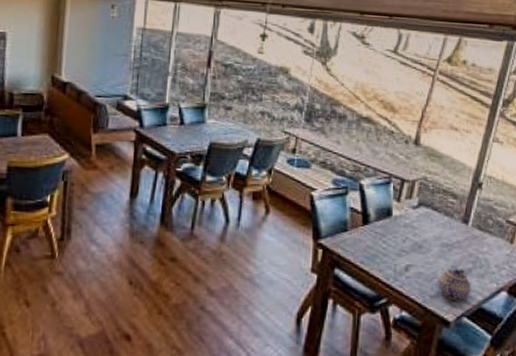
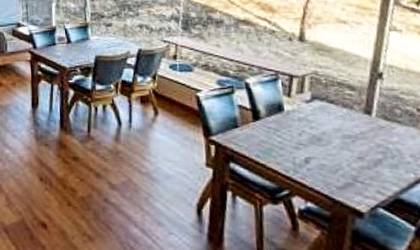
teapot: present [438,269,471,301] -> none [343,160,385,192]

